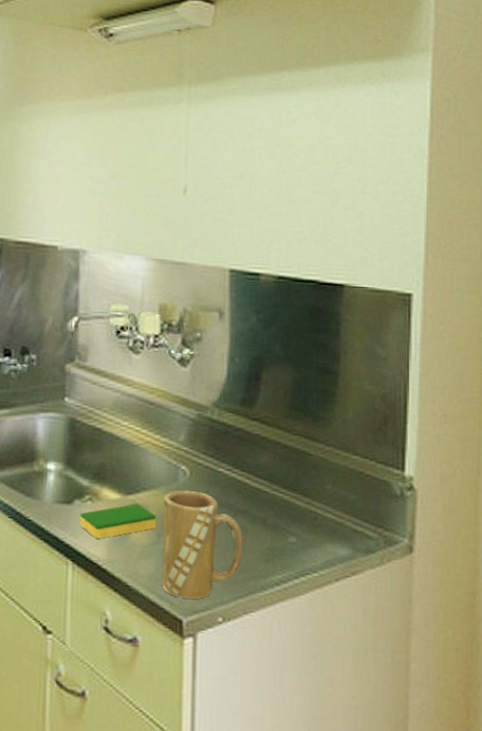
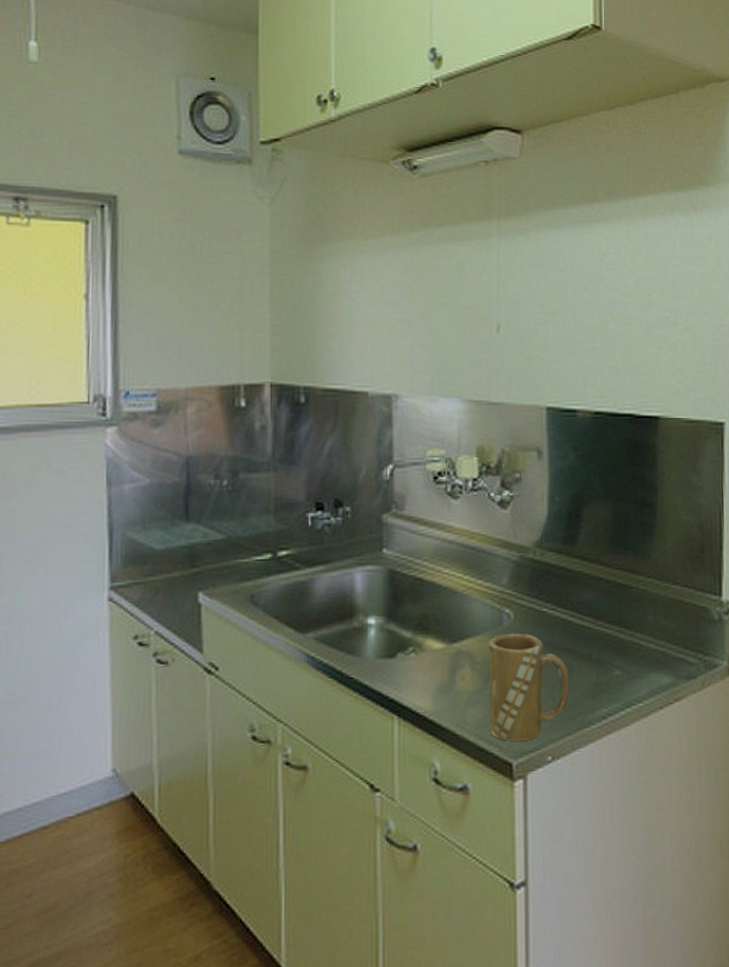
dish sponge: present [79,503,157,539] -> none [404,651,483,690]

